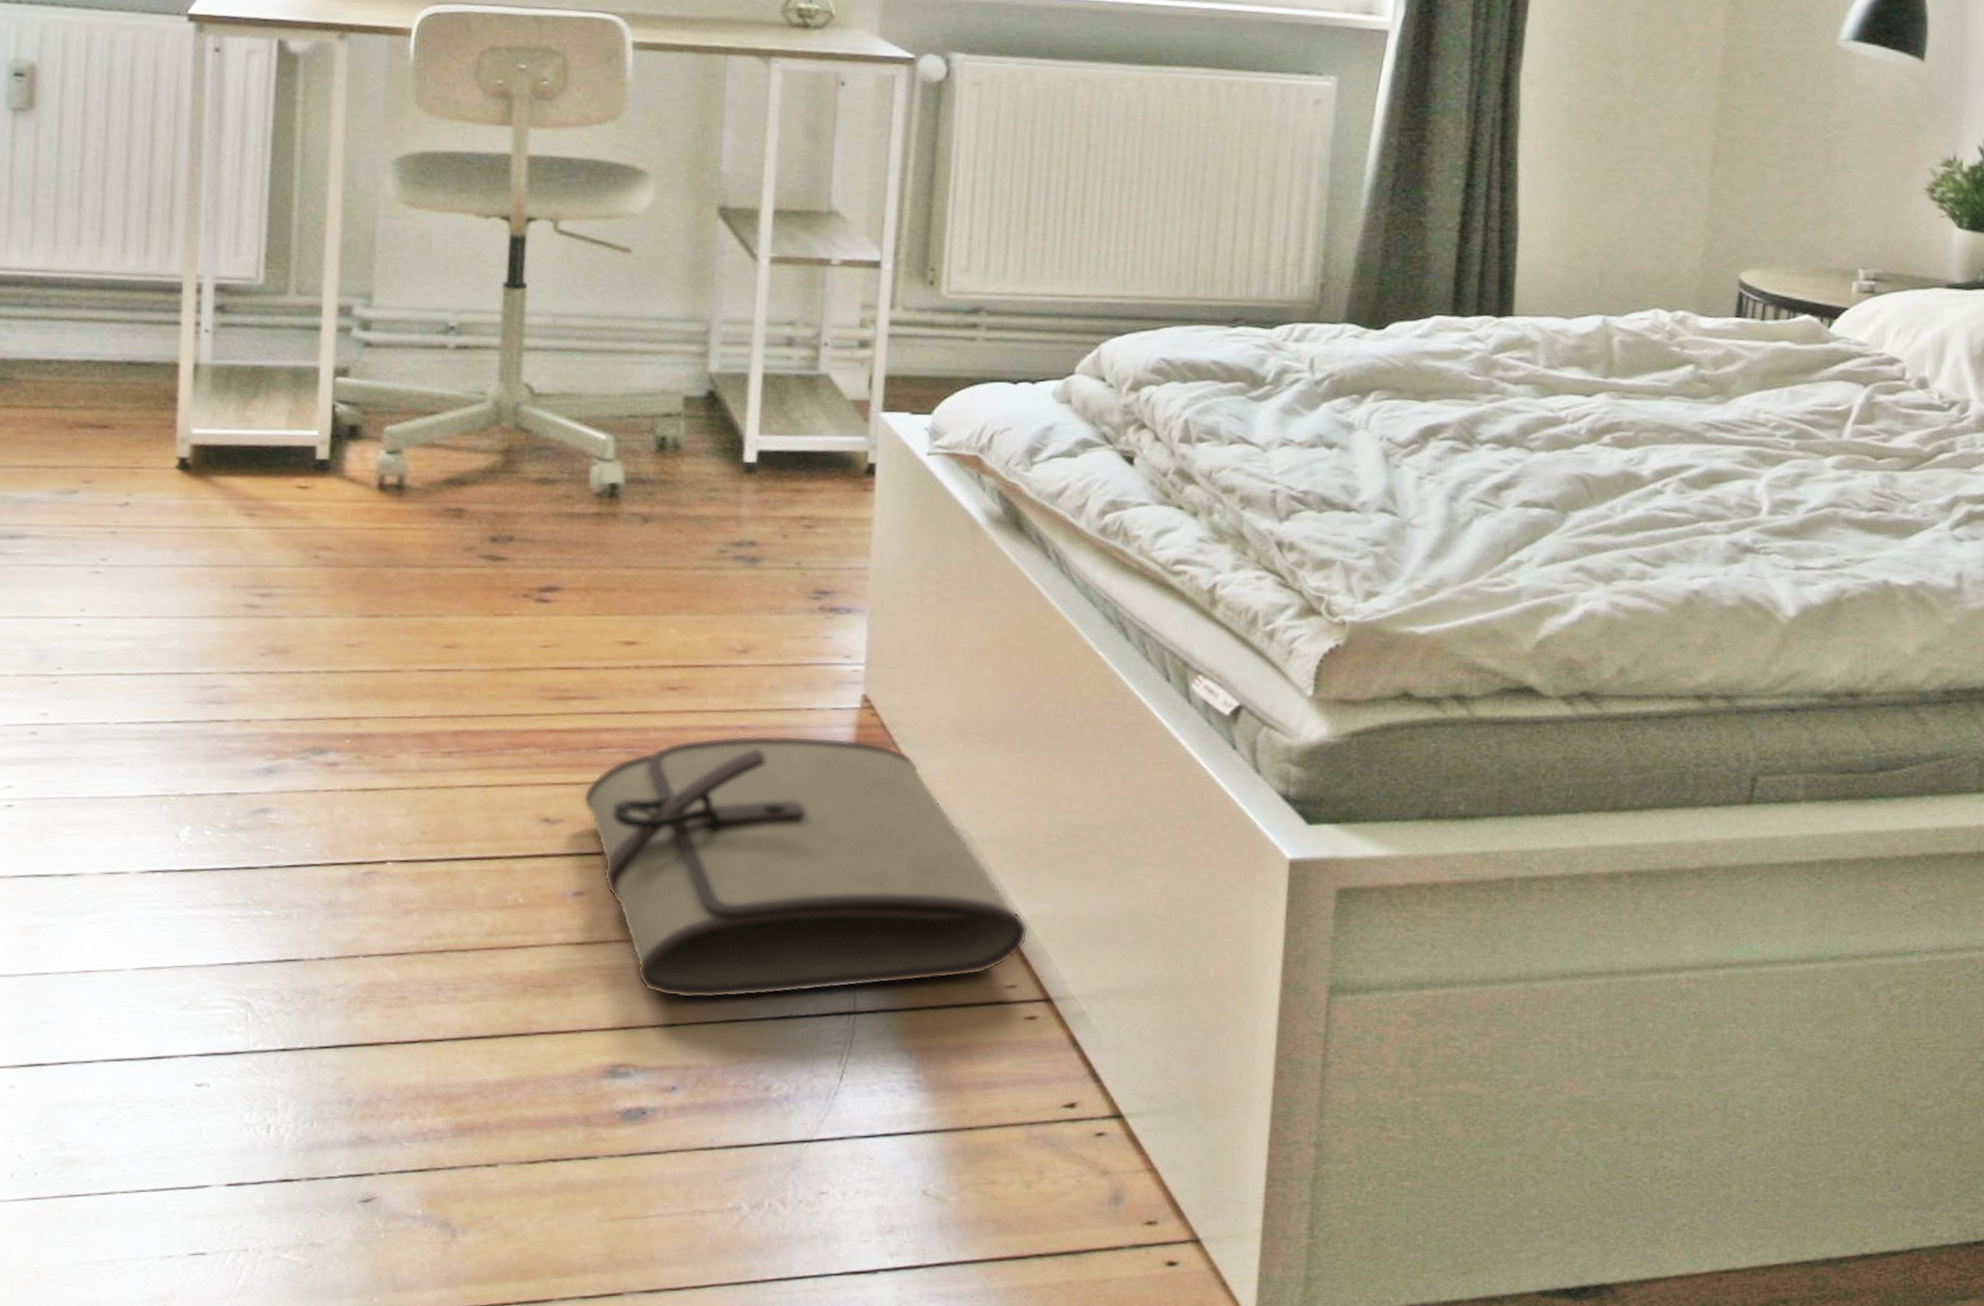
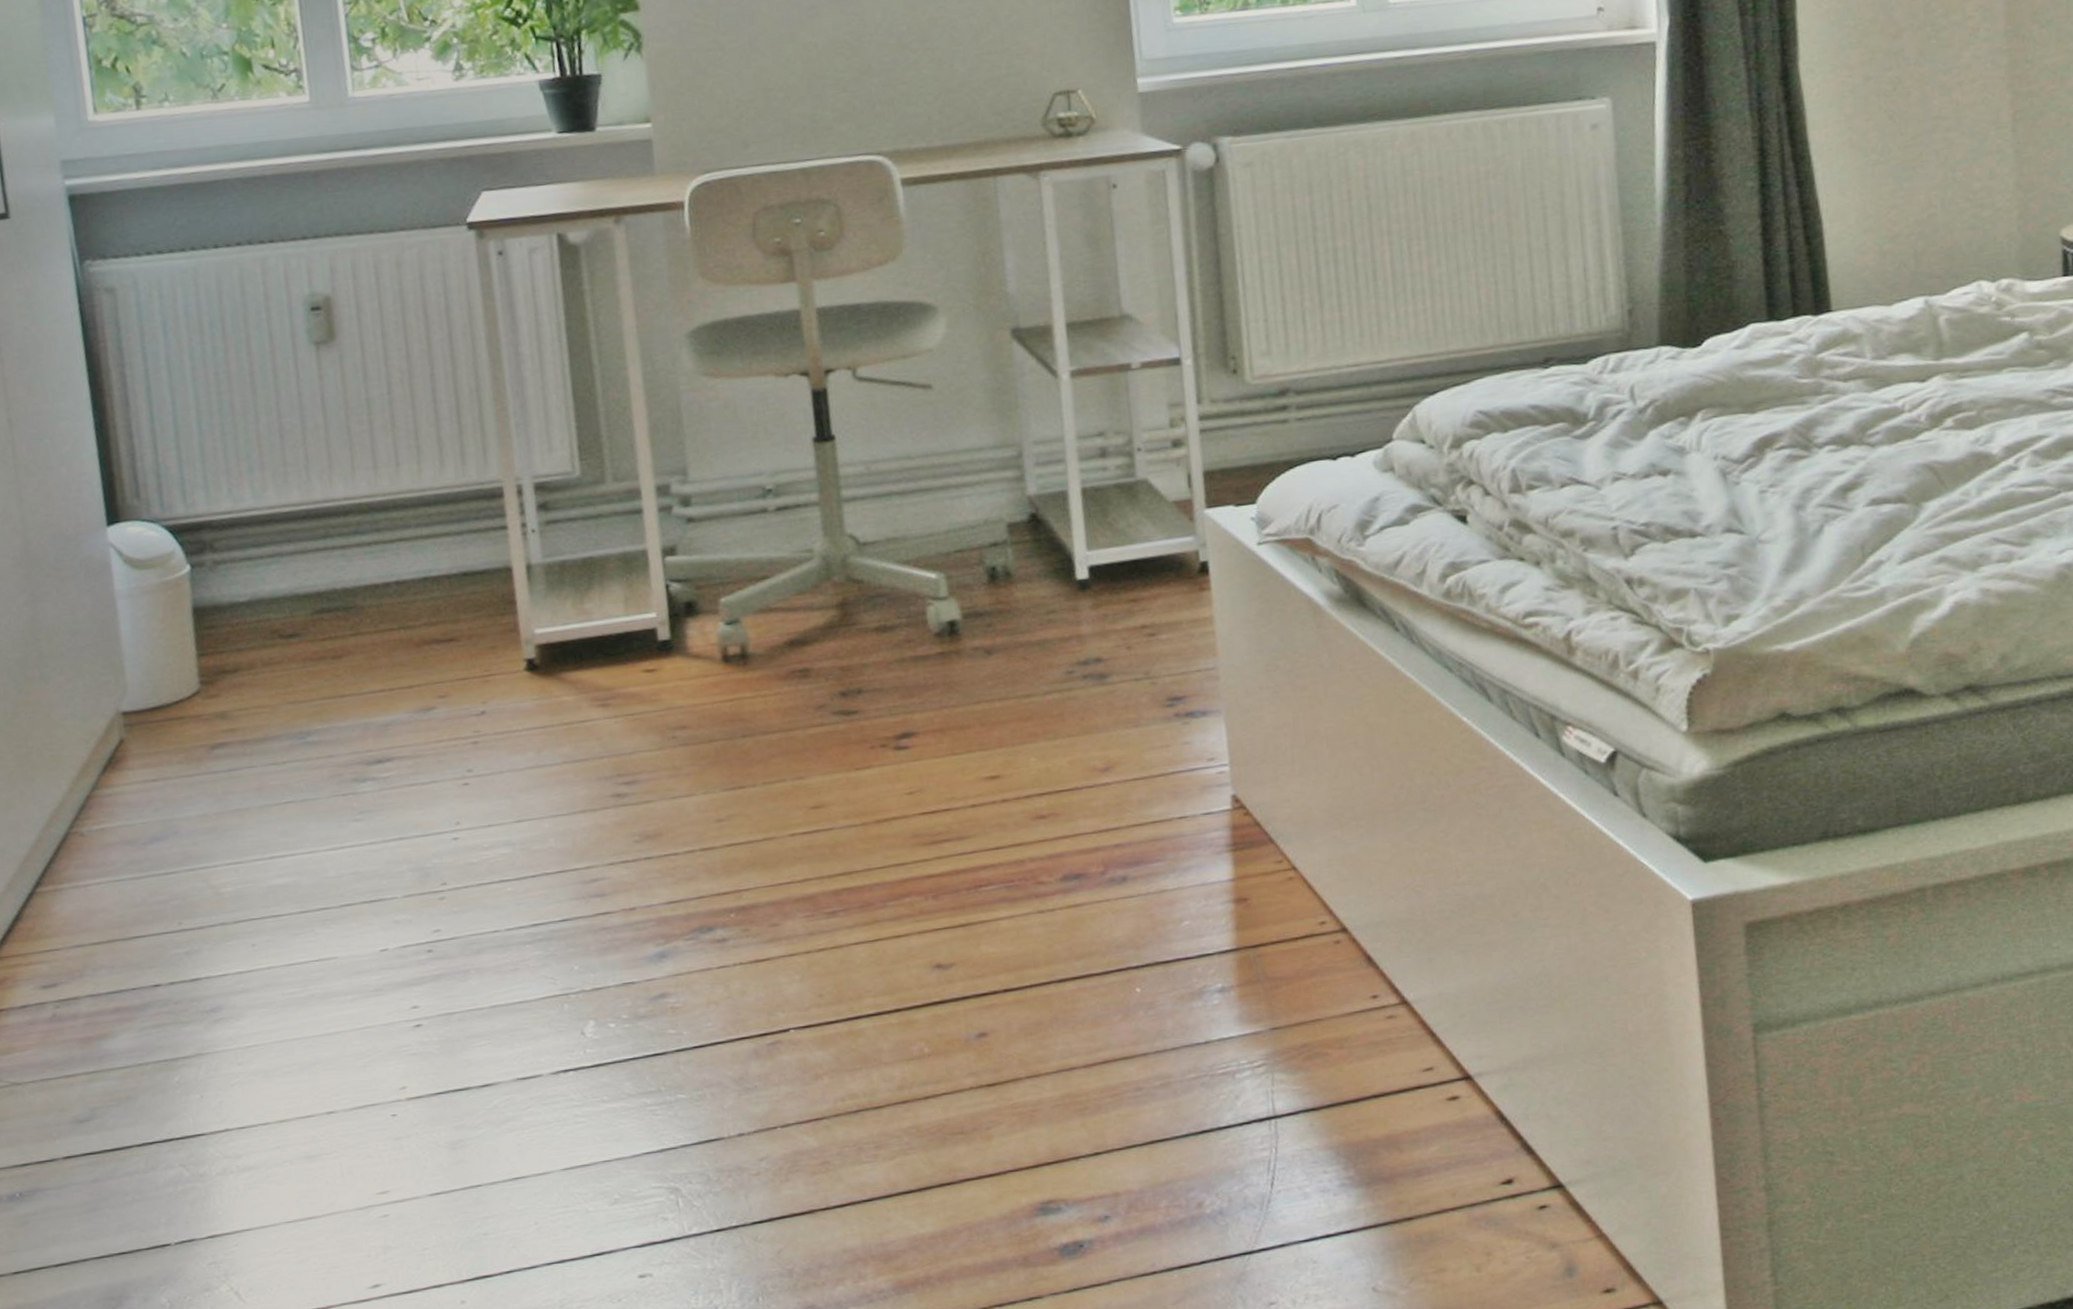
tool roll: present [582,735,1030,999] -> none [970,841,1438,1126]

